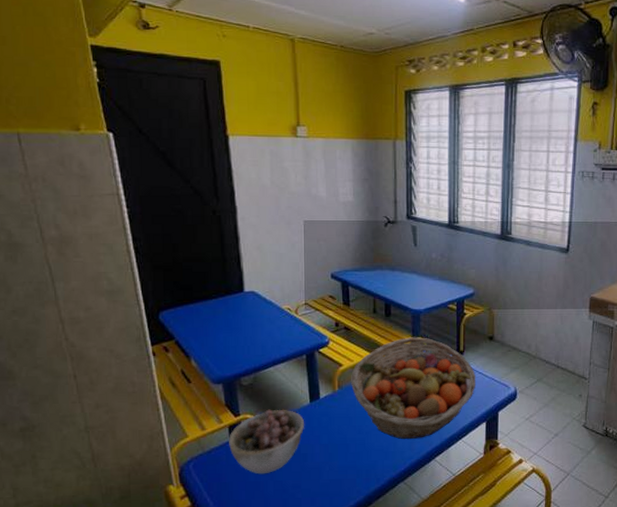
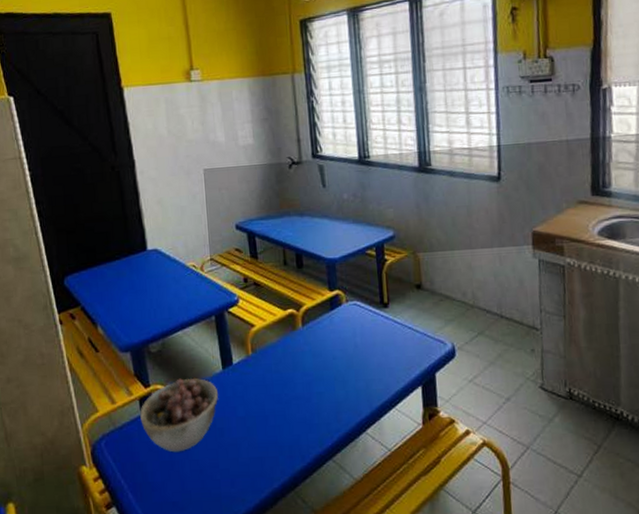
fruit basket: present [350,337,475,440] -> none [264,289,406,410]

